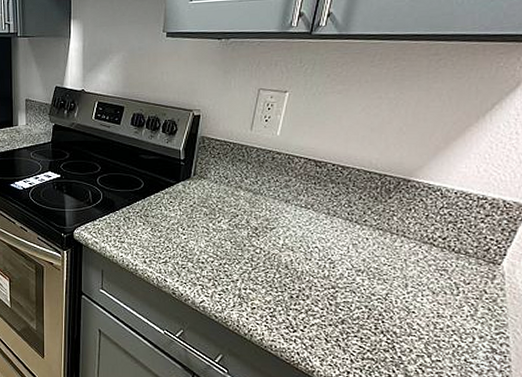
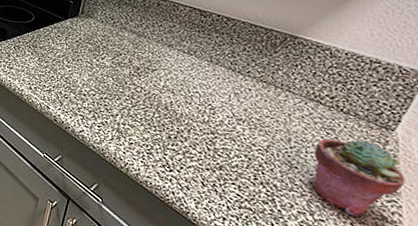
potted succulent: none [429,276,511,353] -> present [313,138,405,217]

